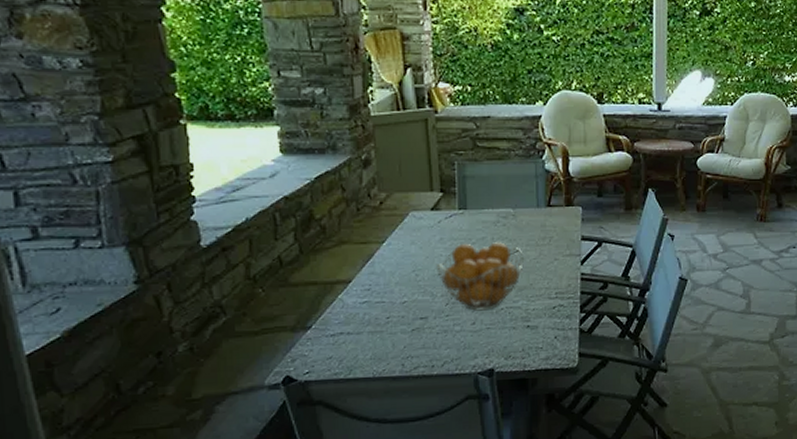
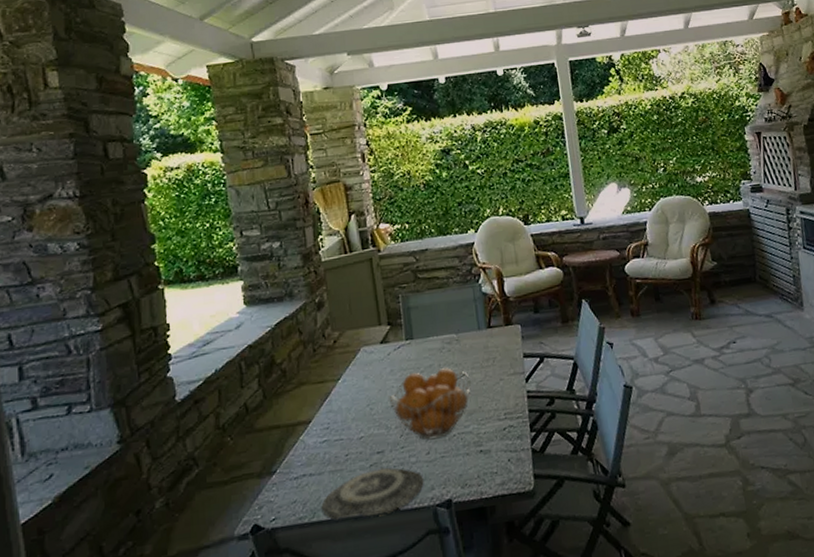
plate: none [358,333,467,380] -> present [321,467,424,521]

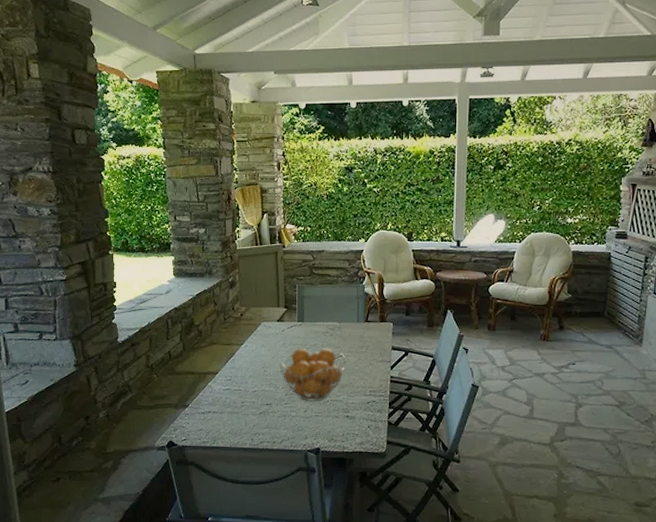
plate: present [321,467,424,521] -> none [220,416,300,451]

